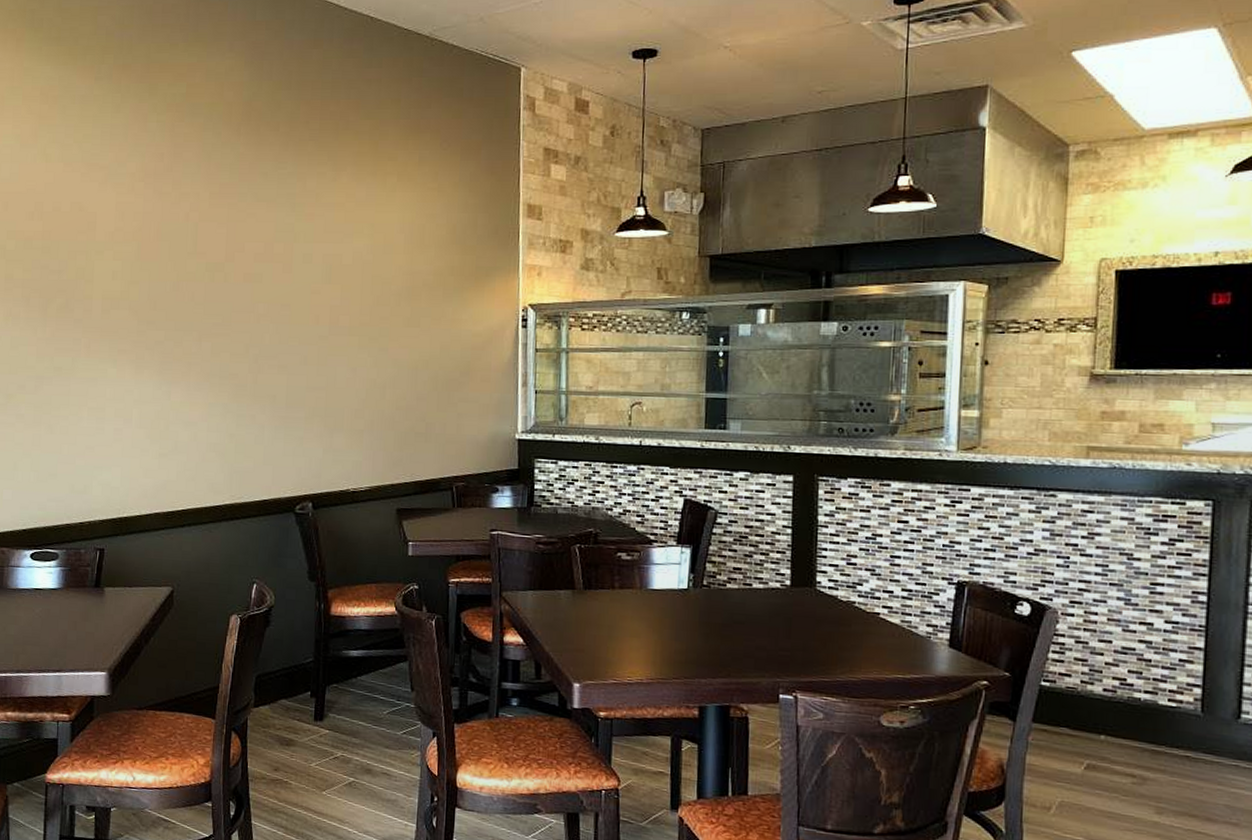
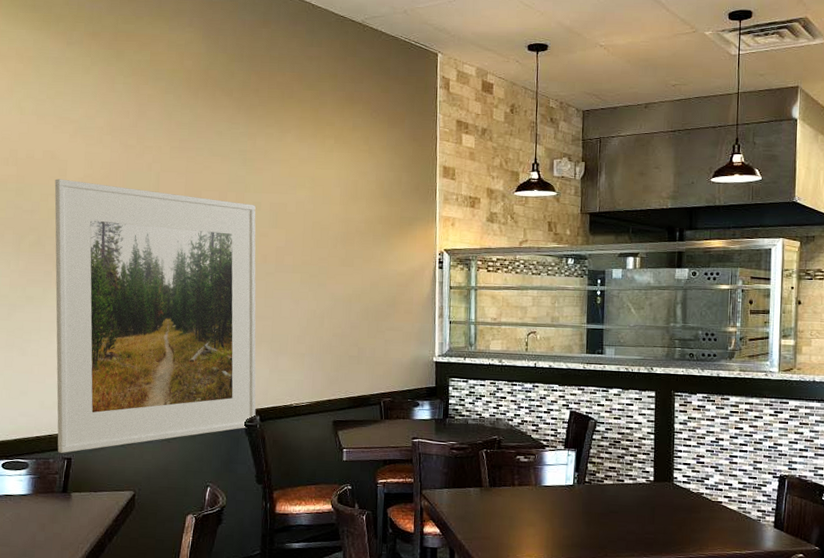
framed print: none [83,233,308,543] -> present [54,179,256,453]

